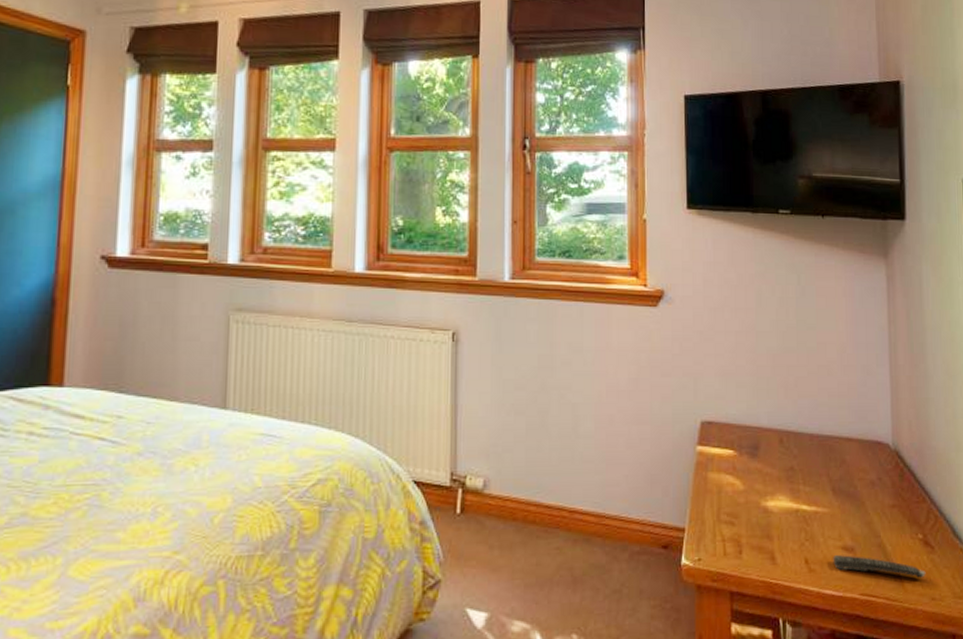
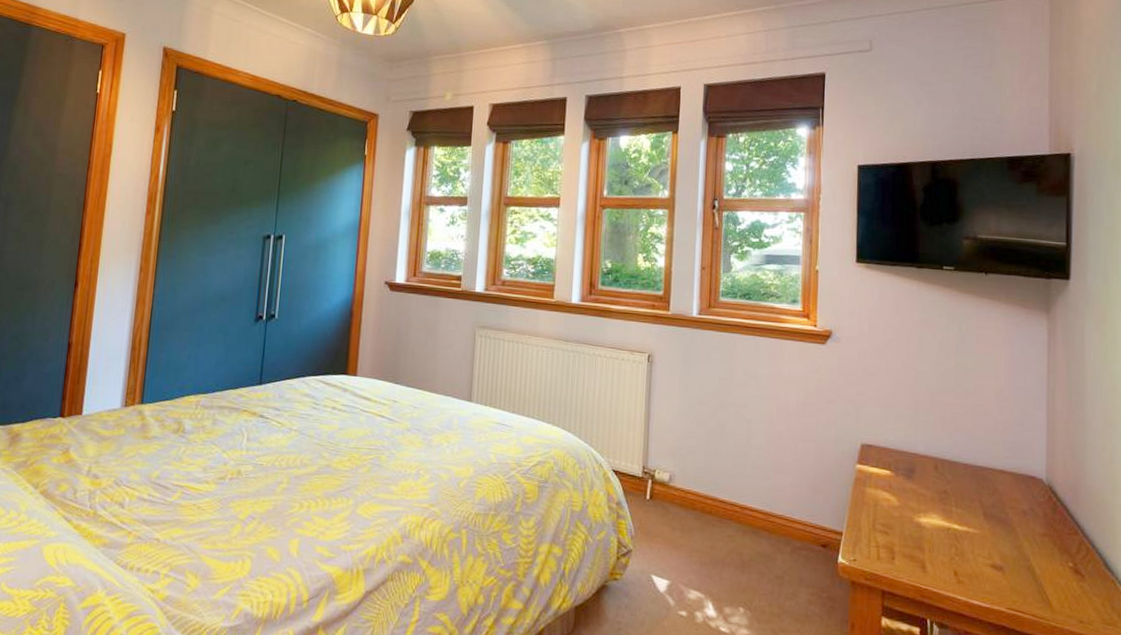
remote control: present [833,555,926,578] -> none [981,572,1075,602]

